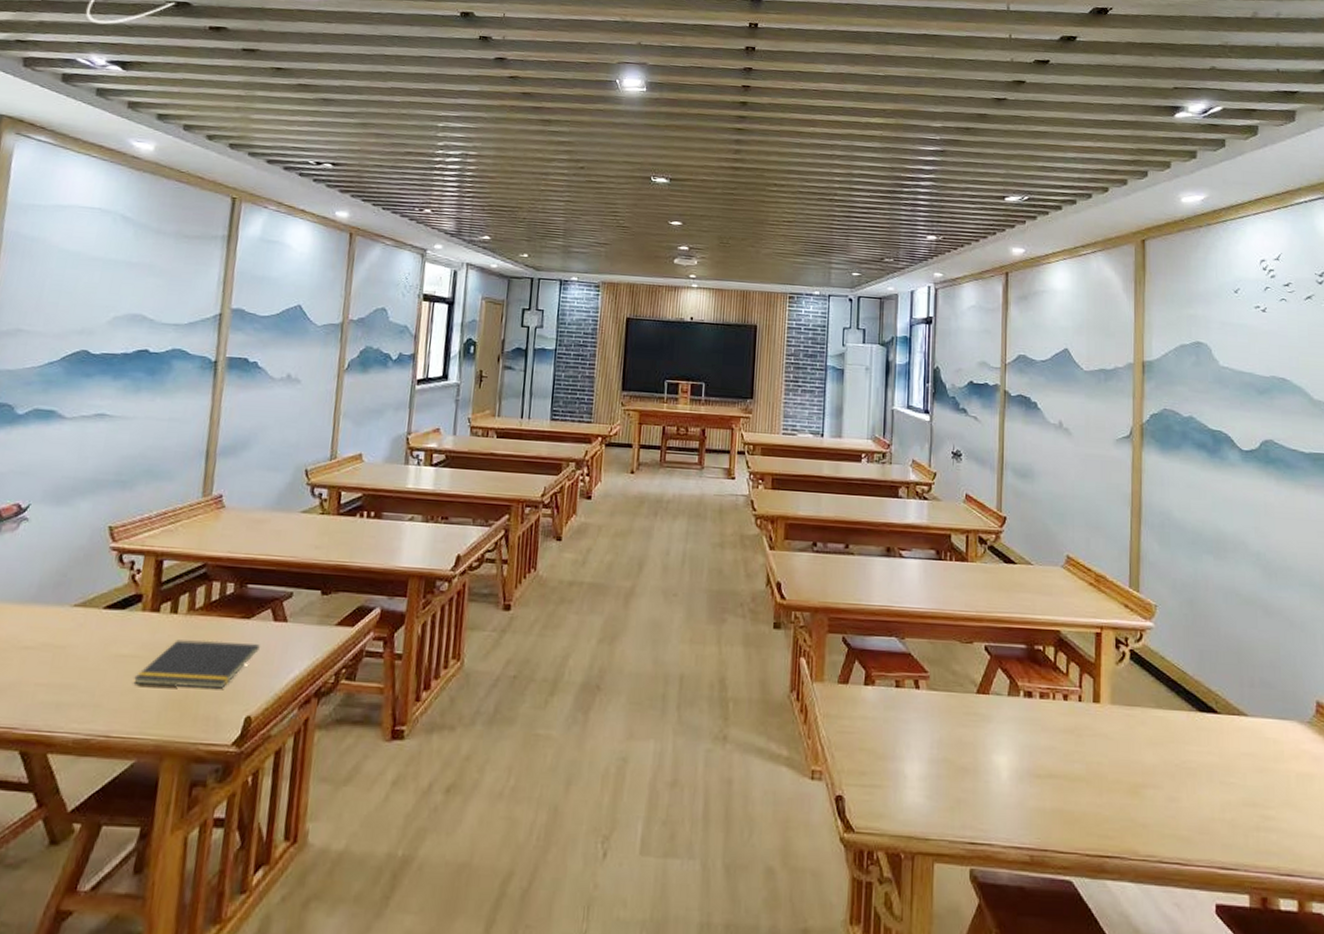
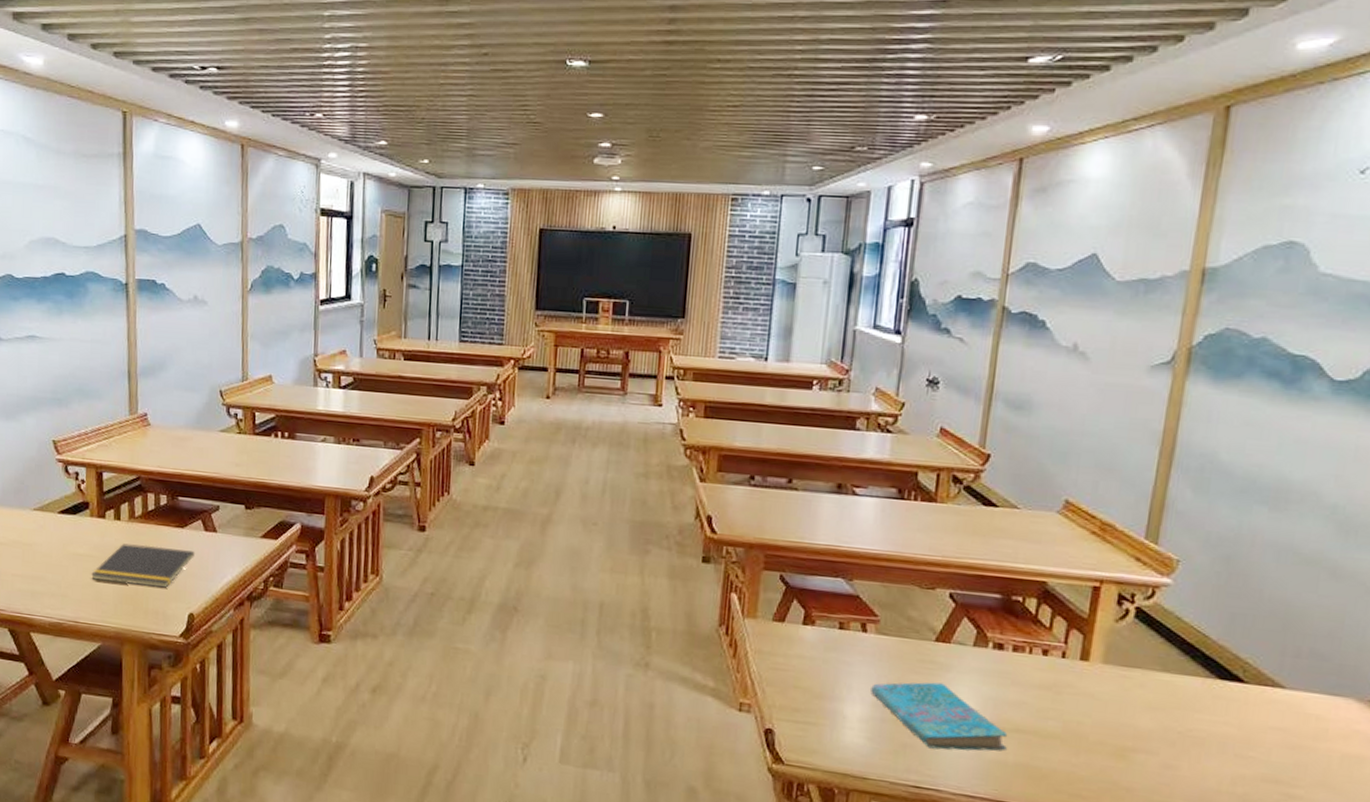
cover: none [926,734,1044,802] -> present [871,682,1008,752]

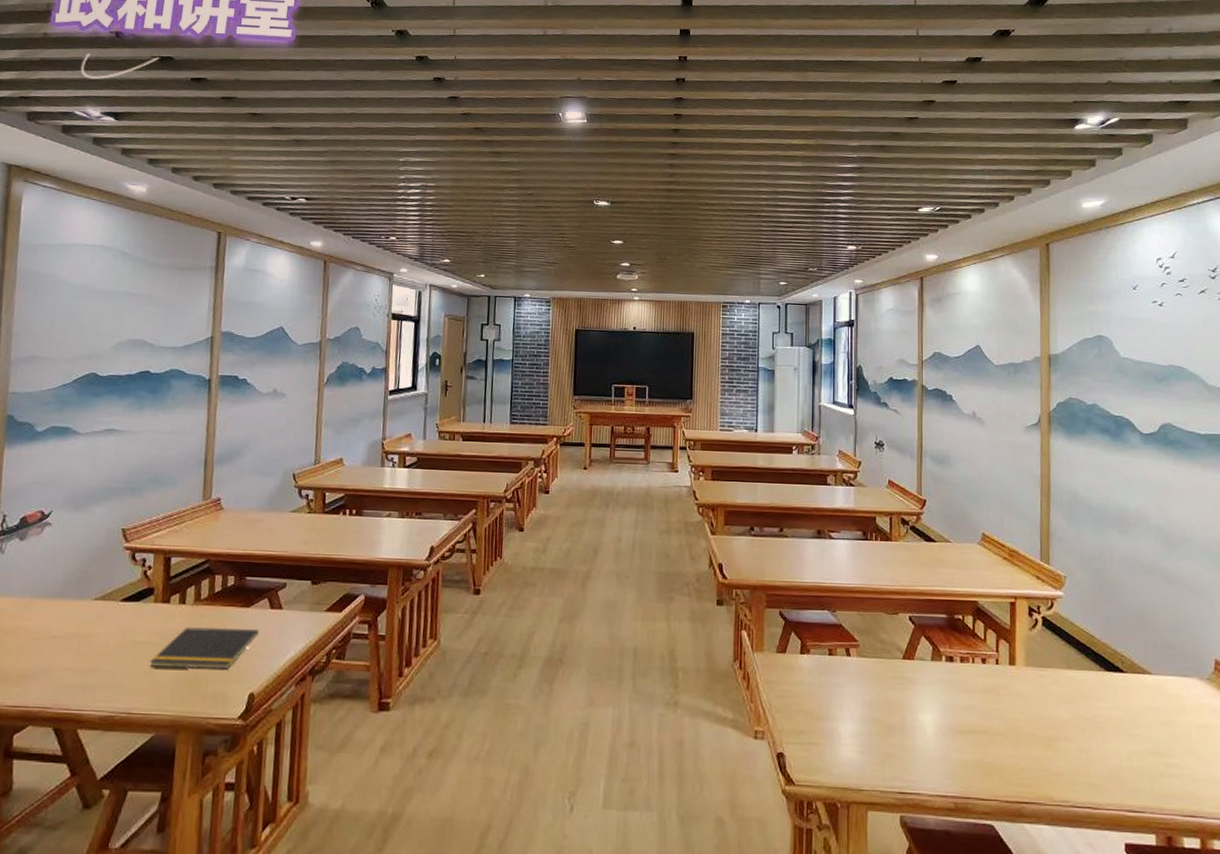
cover: present [871,682,1008,752] -> none [858,695,966,756]

